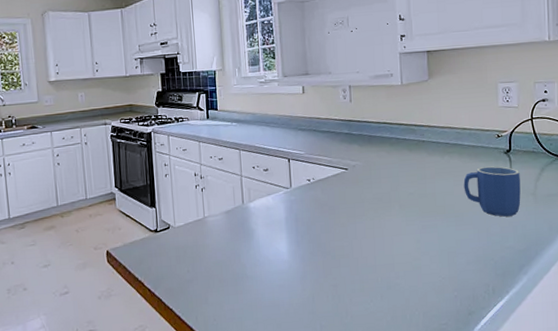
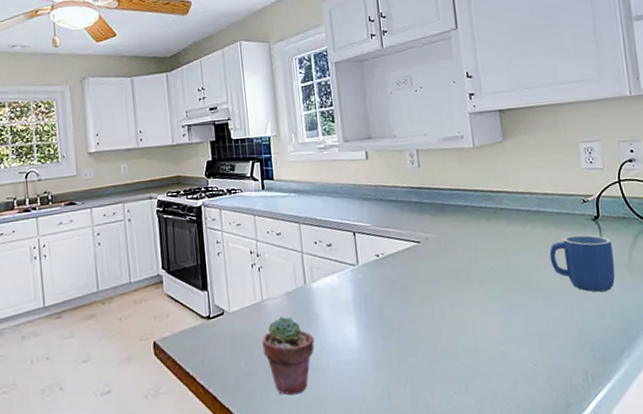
potted succulent: none [203,231,249,299] -> present [262,316,315,395]

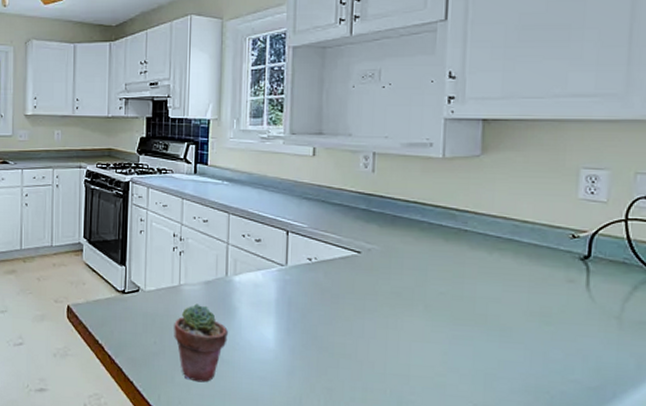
mug: present [549,235,615,292] -> none [516,273,601,342]

